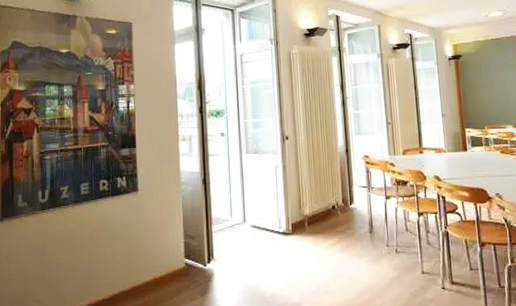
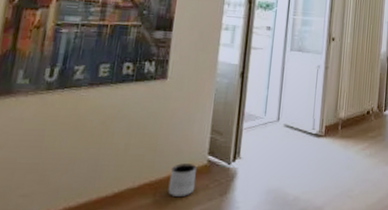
planter: none [154,267,177,297] -> present [168,163,197,196]

